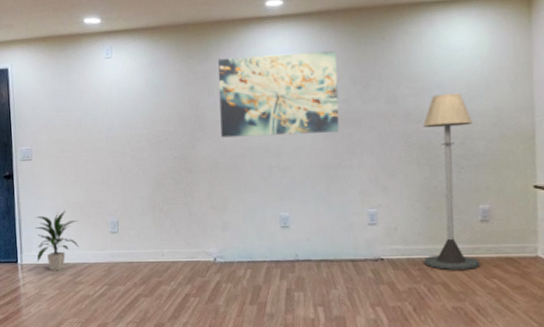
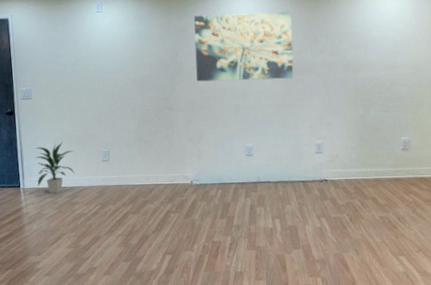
floor lamp: present [423,93,481,270] -> none [358,48,401,188]

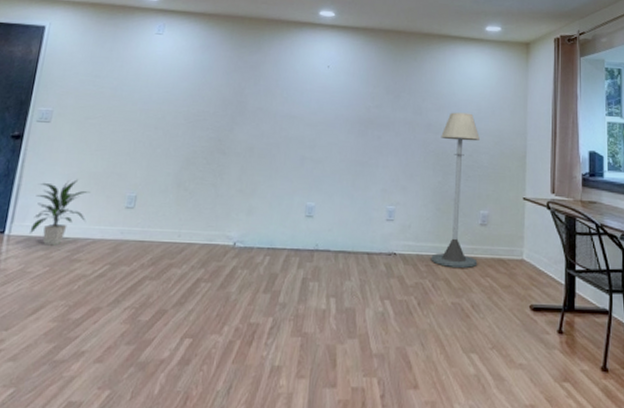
wall art: present [193,11,294,82] -> none [261,53,375,133]
floor lamp: none [358,48,401,188] -> present [431,112,480,268]

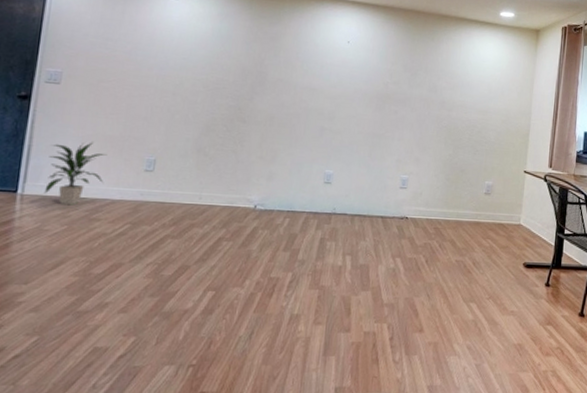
floor lamp: present [431,112,480,268] -> none [439,91,489,231]

